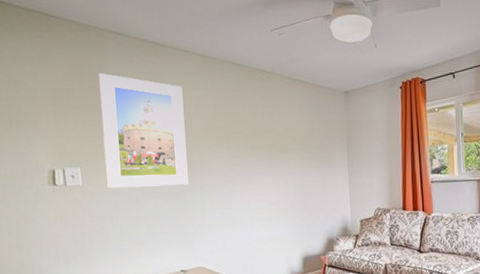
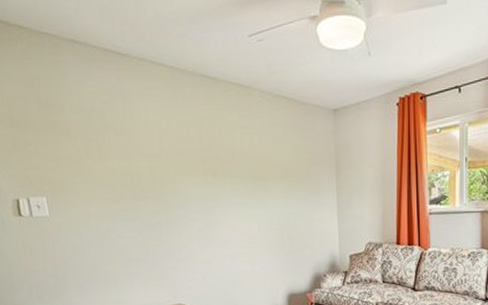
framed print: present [99,72,189,189] -> none [57,88,163,220]

